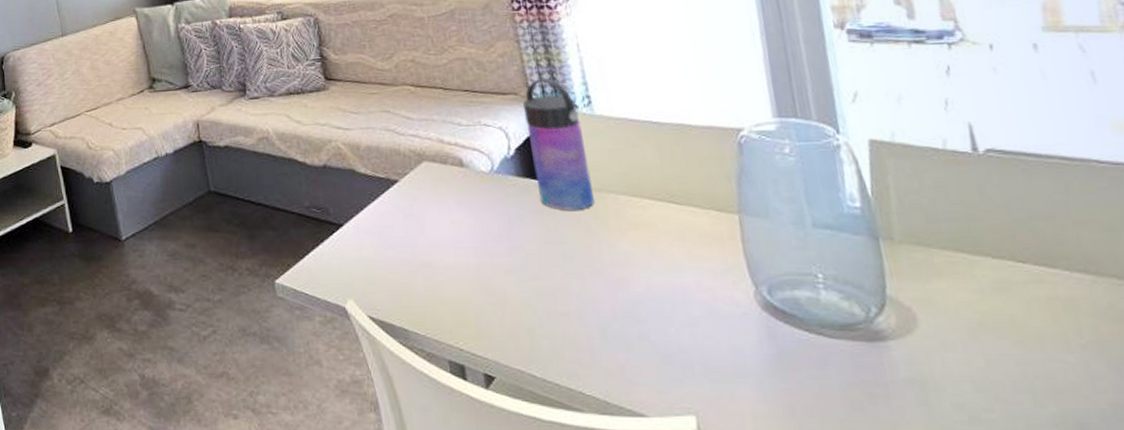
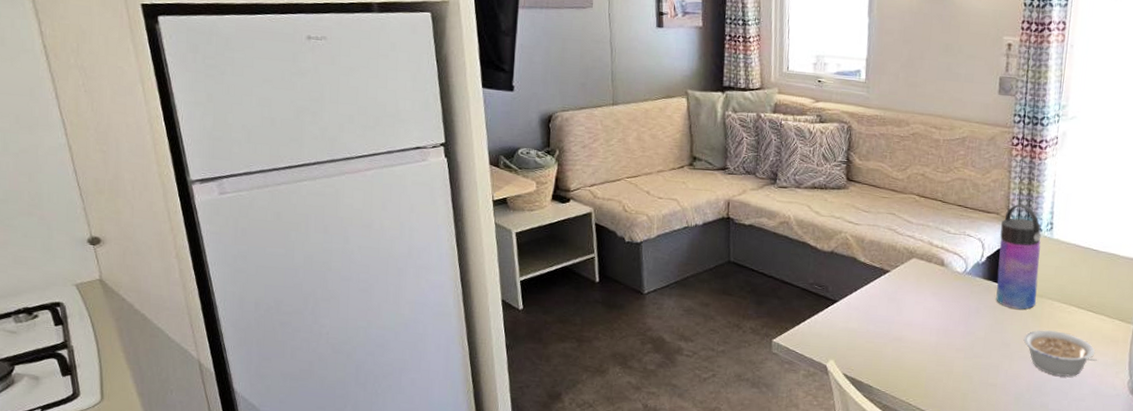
legume: none [590,234,700,296] -> present [1023,330,1097,377]

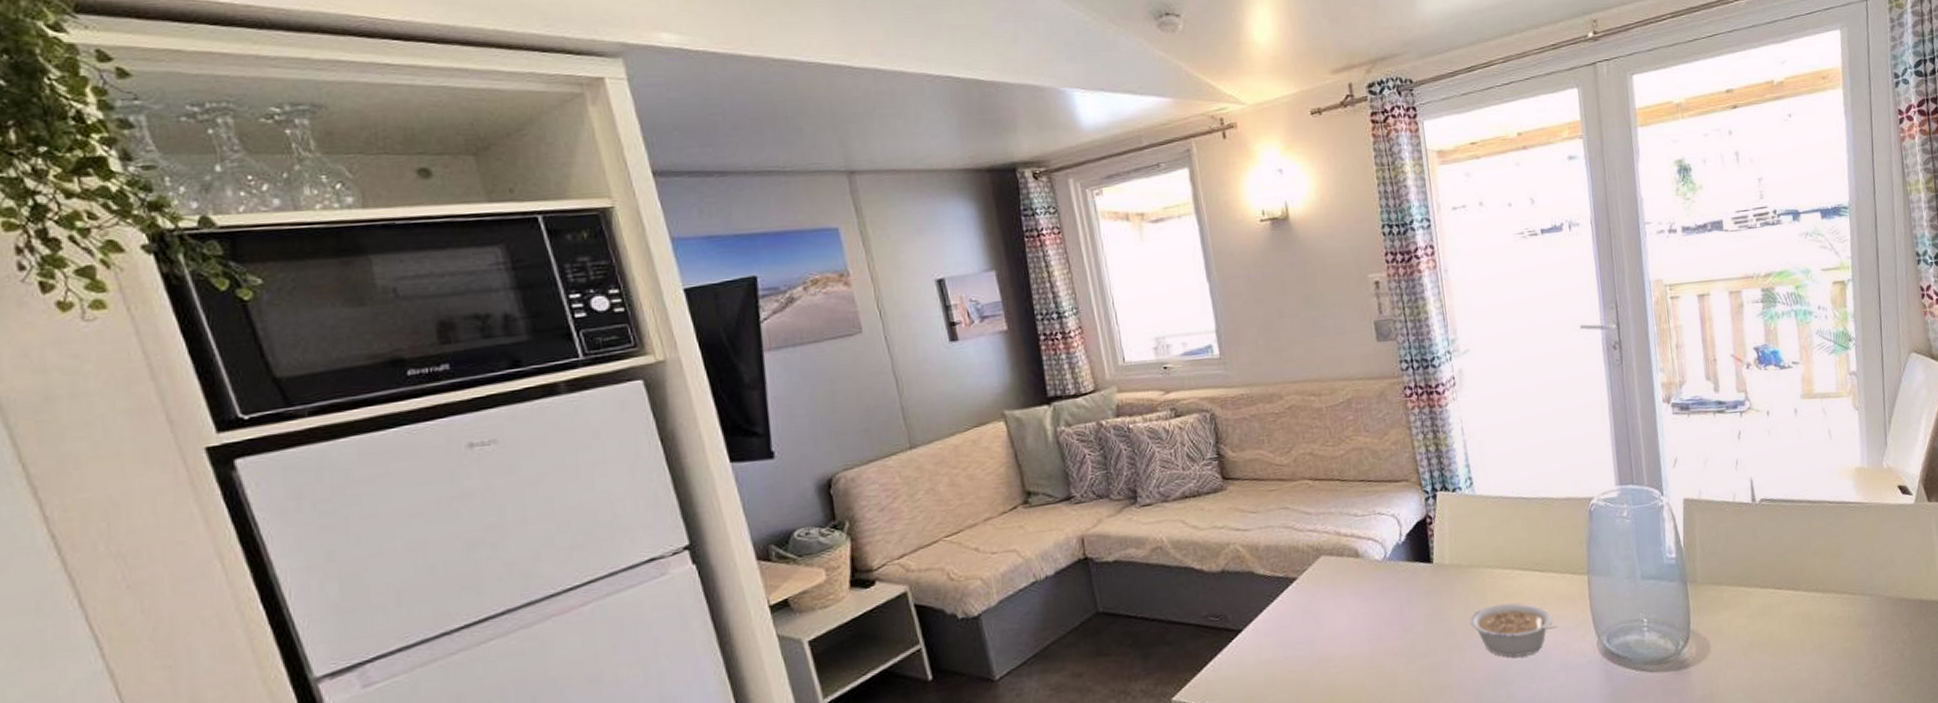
water bottle: present [996,204,1042,309] -> none [1414,463,1474,589]

